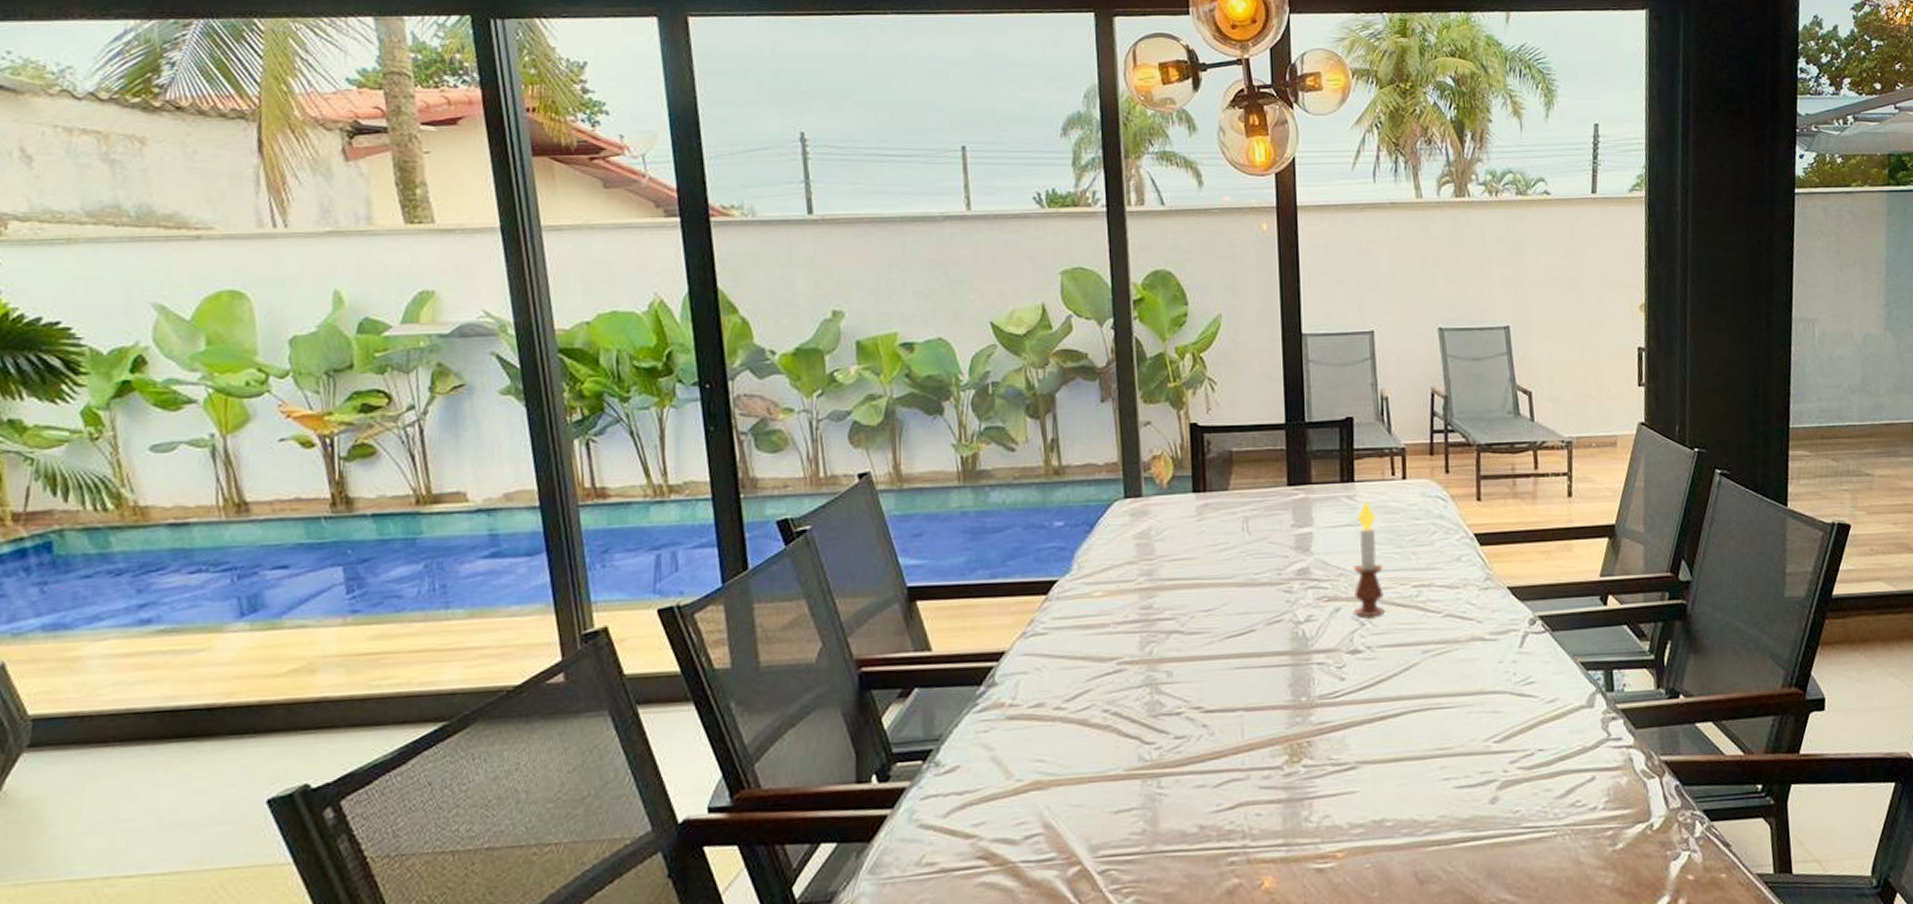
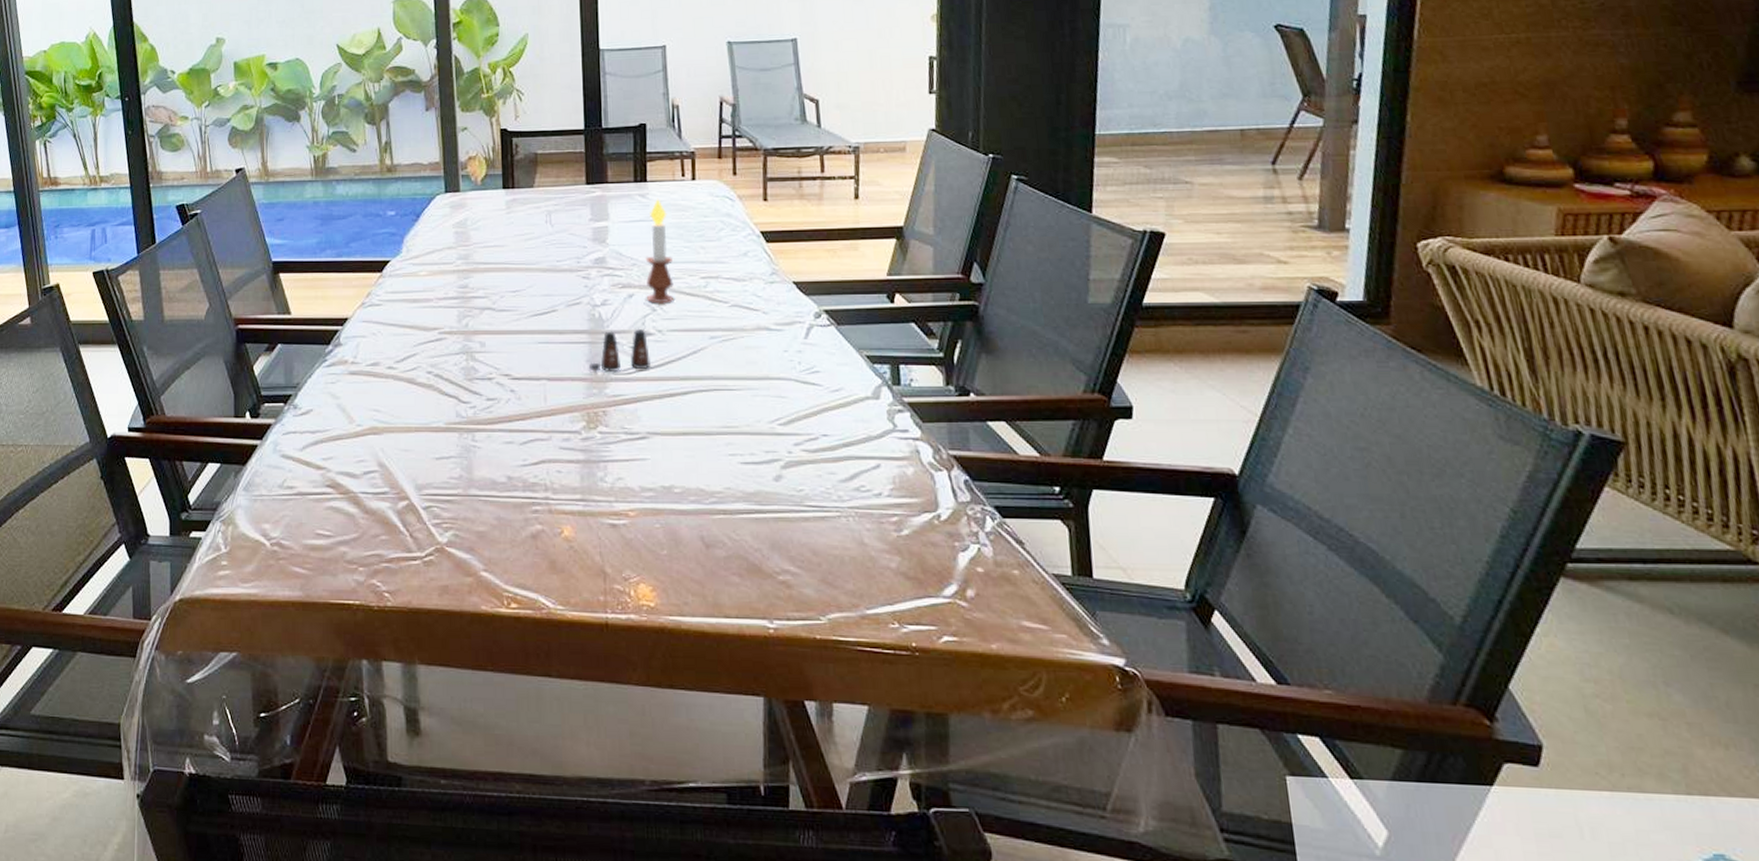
salt shaker: none [1292,645,1359,697] -> present [589,328,650,373]

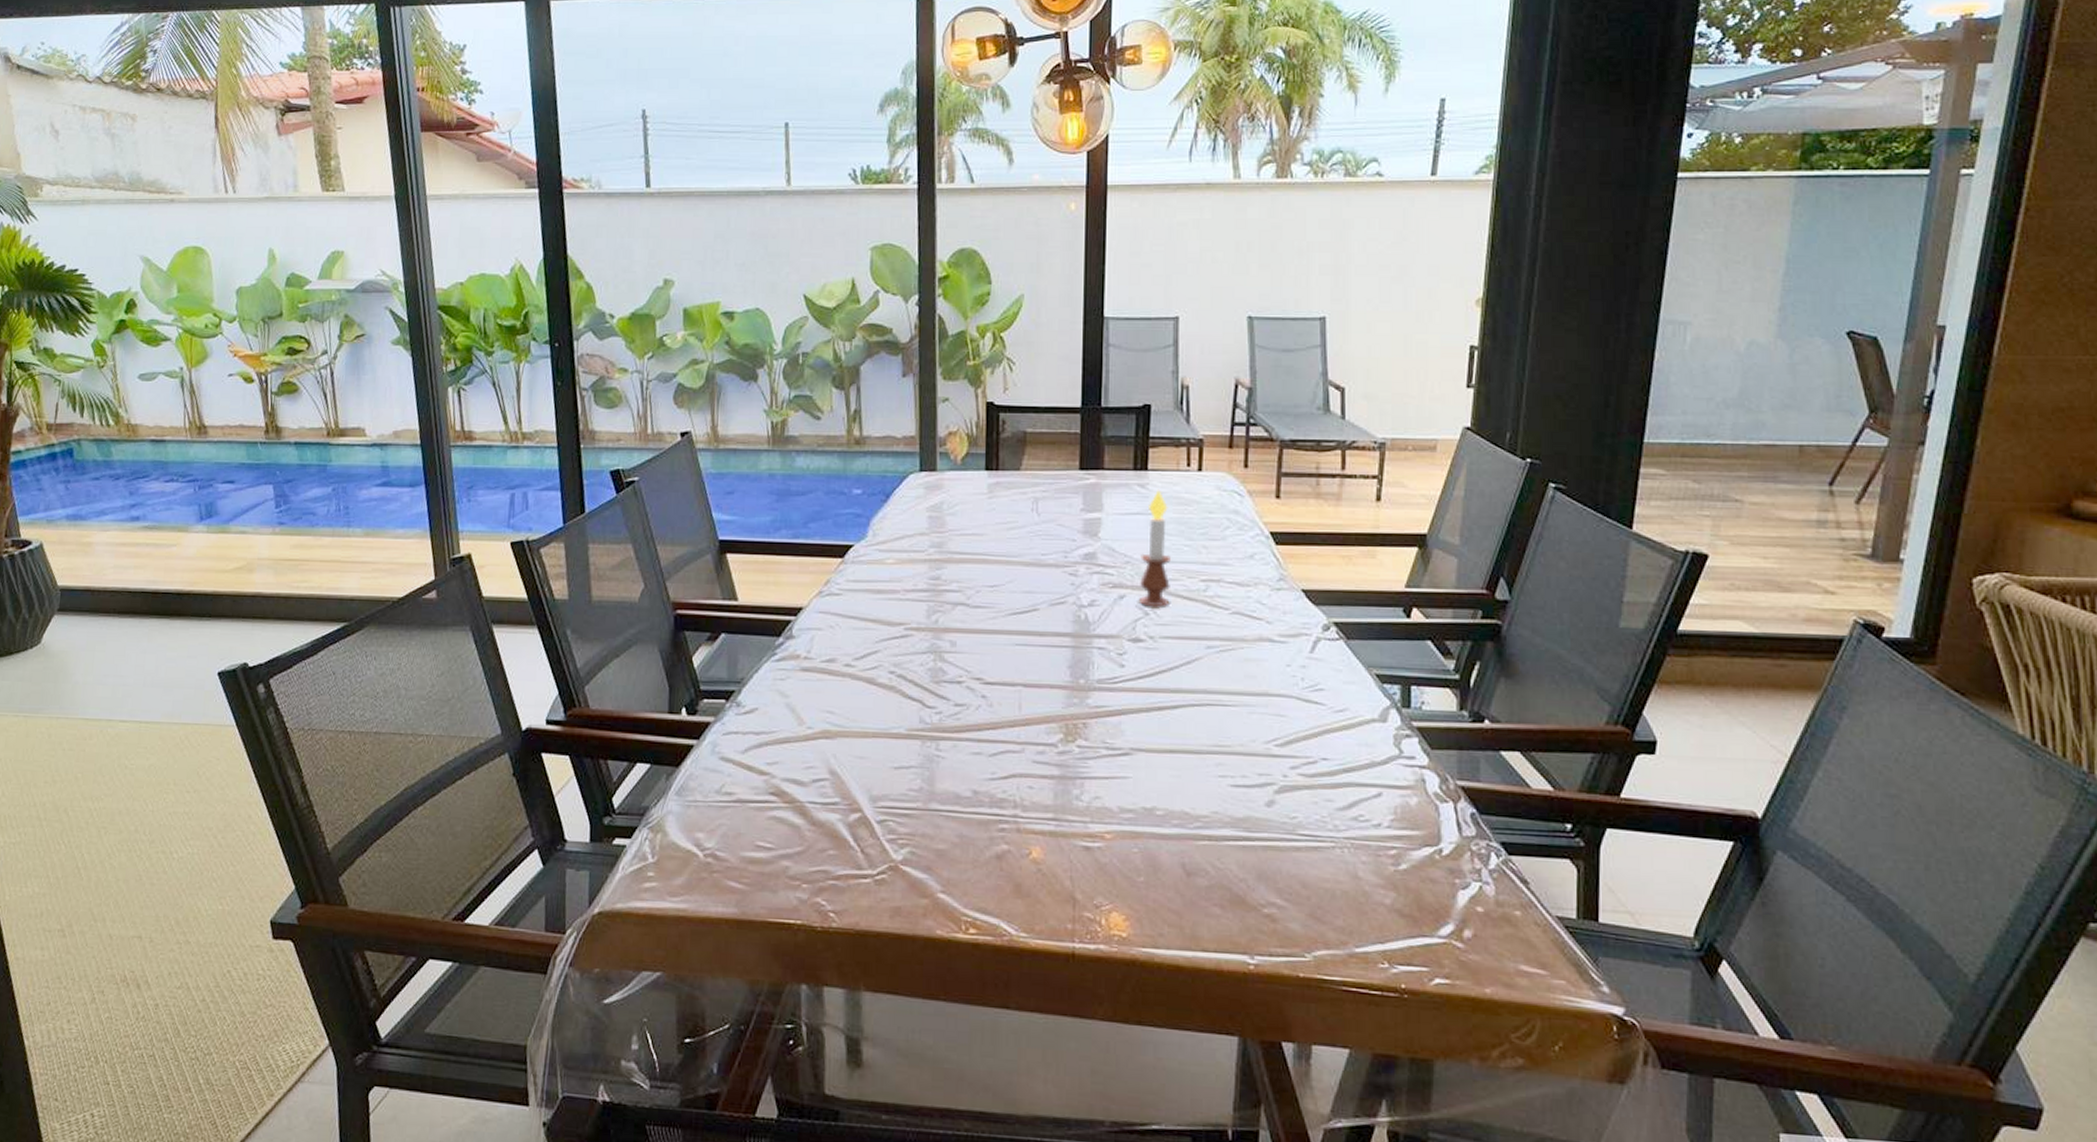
salt shaker: present [589,328,650,373] -> none [1071,633,1139,681]

